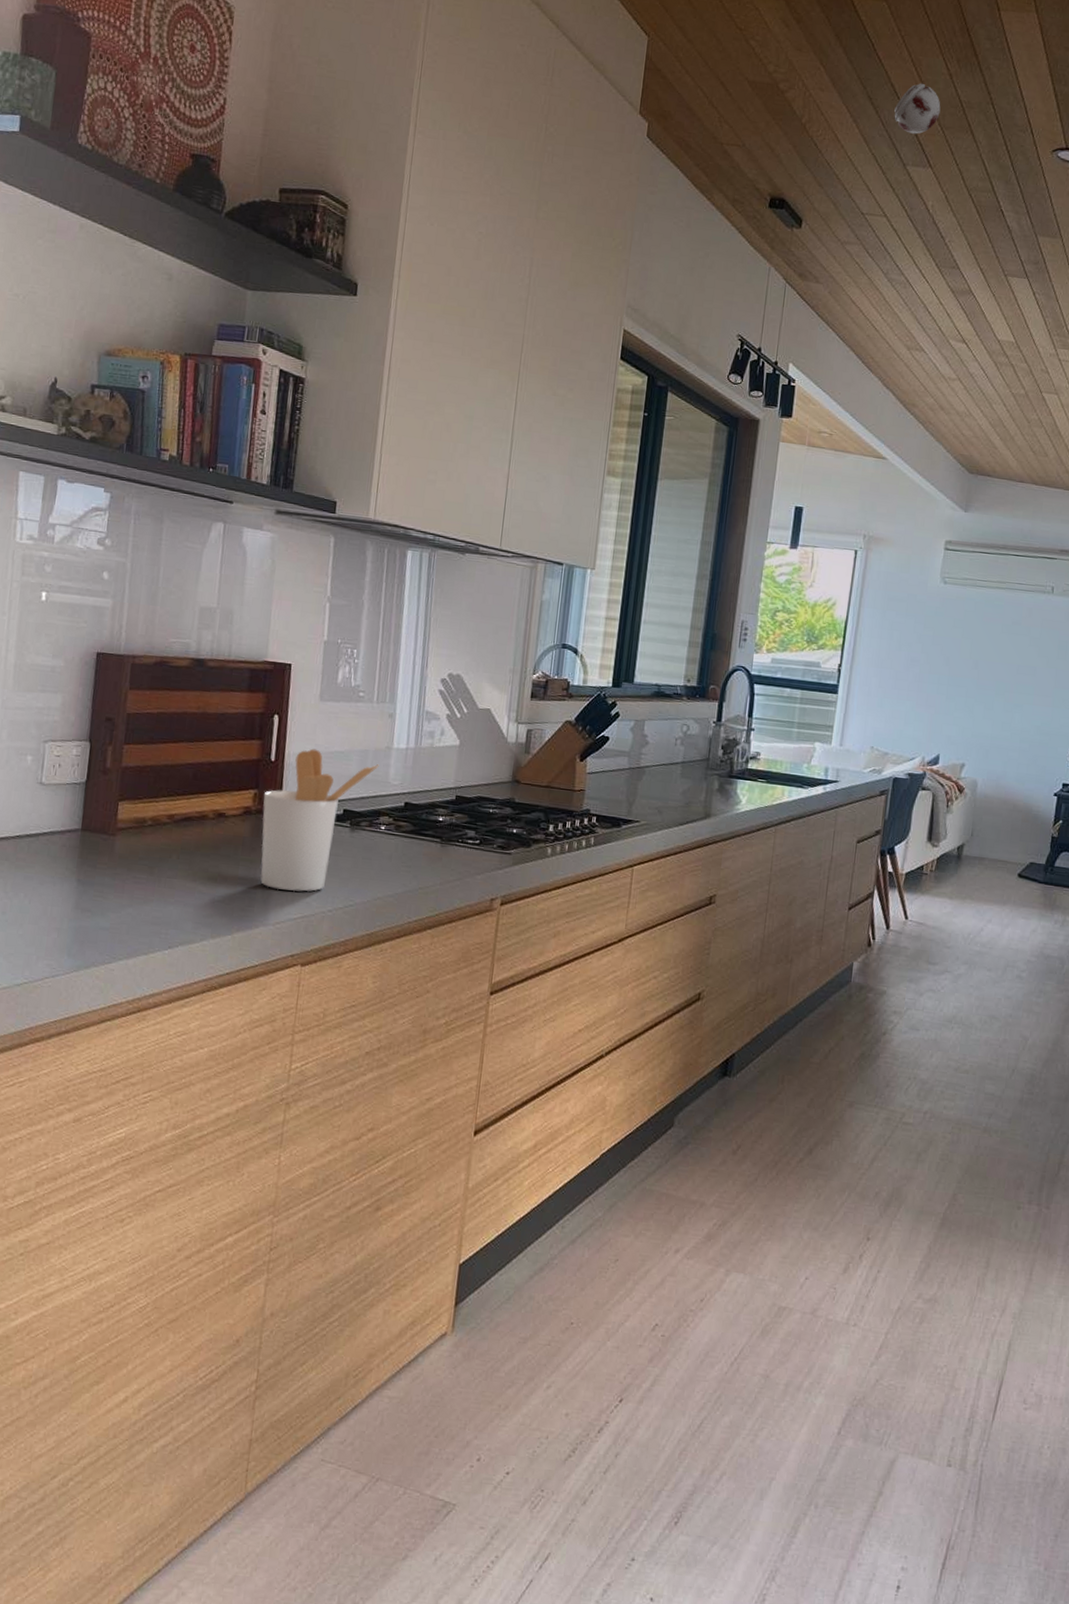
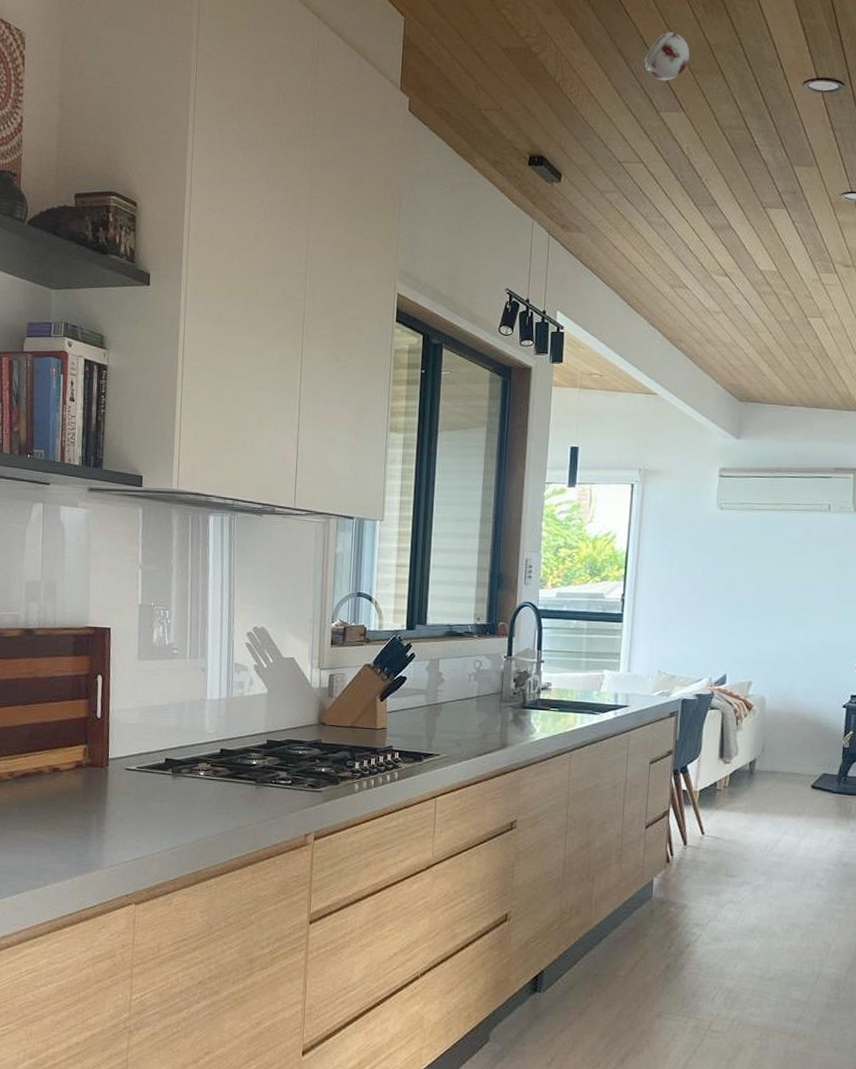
utensil holder: present [260,748,379,892] -> none [92,704,195,837]

